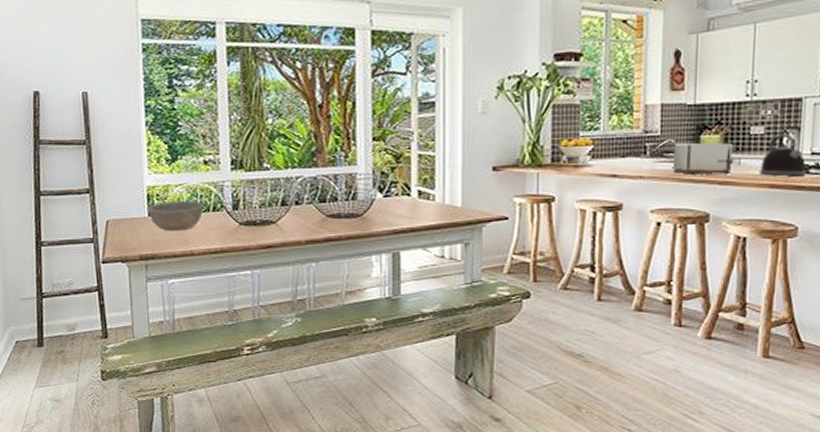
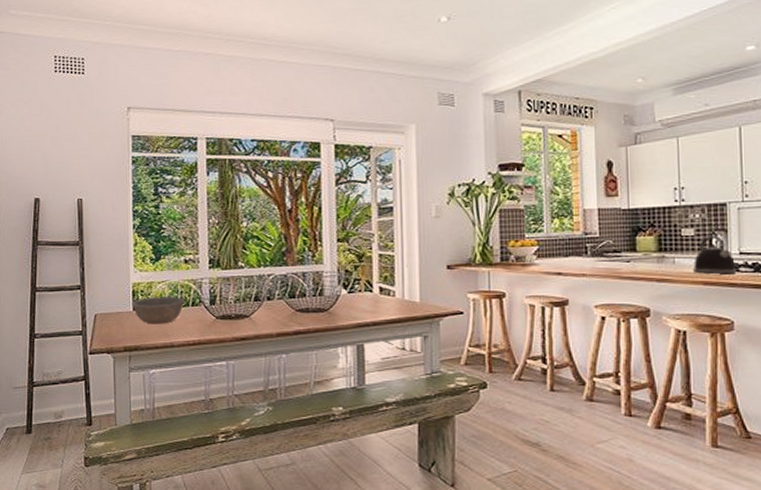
toaster: present [672,142,734,175] -> none [612,243,669,273]

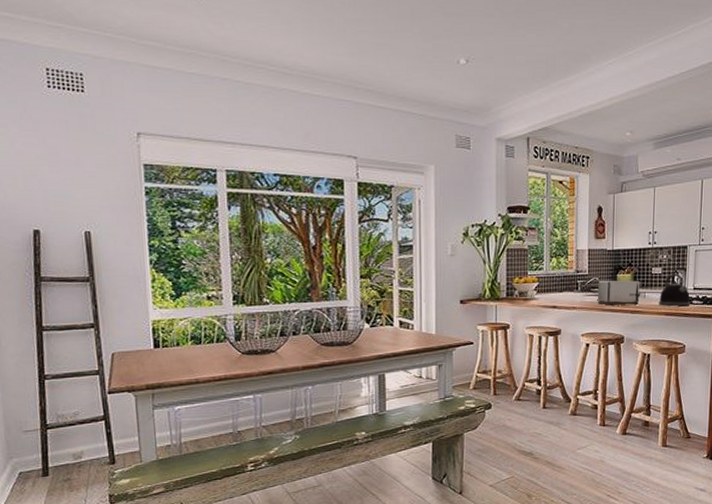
bowl: present [132,296,185,324] -> none [152,333,209,362]
toaster: none [612,243,669,273] -> present [597,280,641,306]

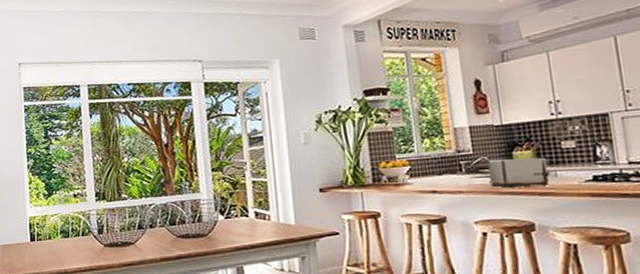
kettle: present [658,273,691,307] -> none [577,146,627,187]

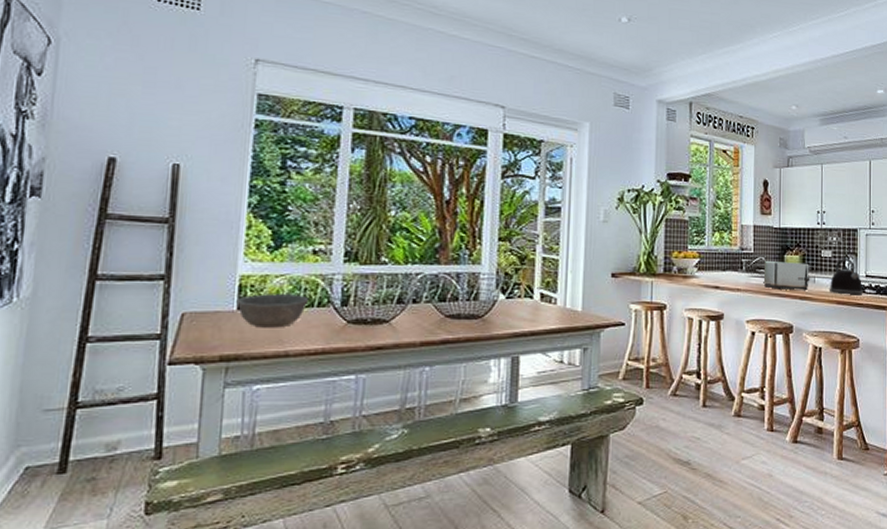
bowl: none [29,228,76,253] -> present [236,294,309,328]
kettle: none [577,146,627,187] -> present [829,257,863,295]

